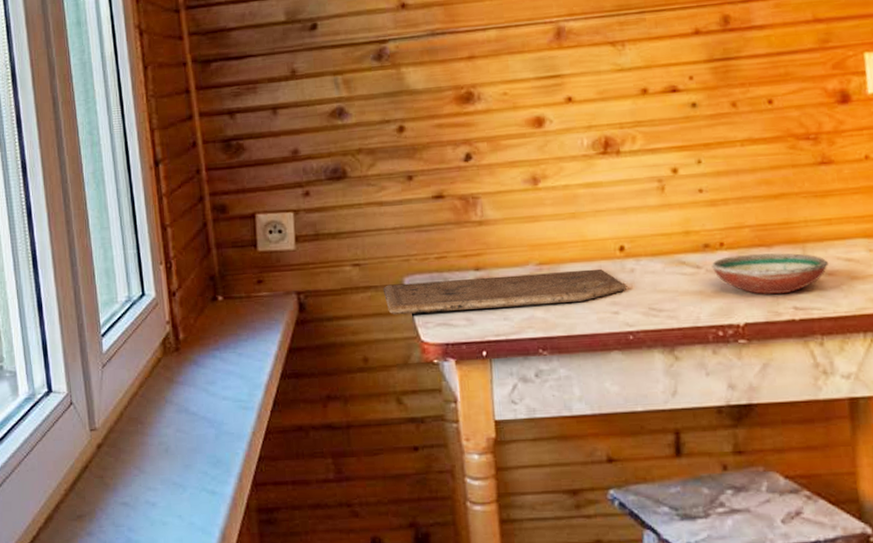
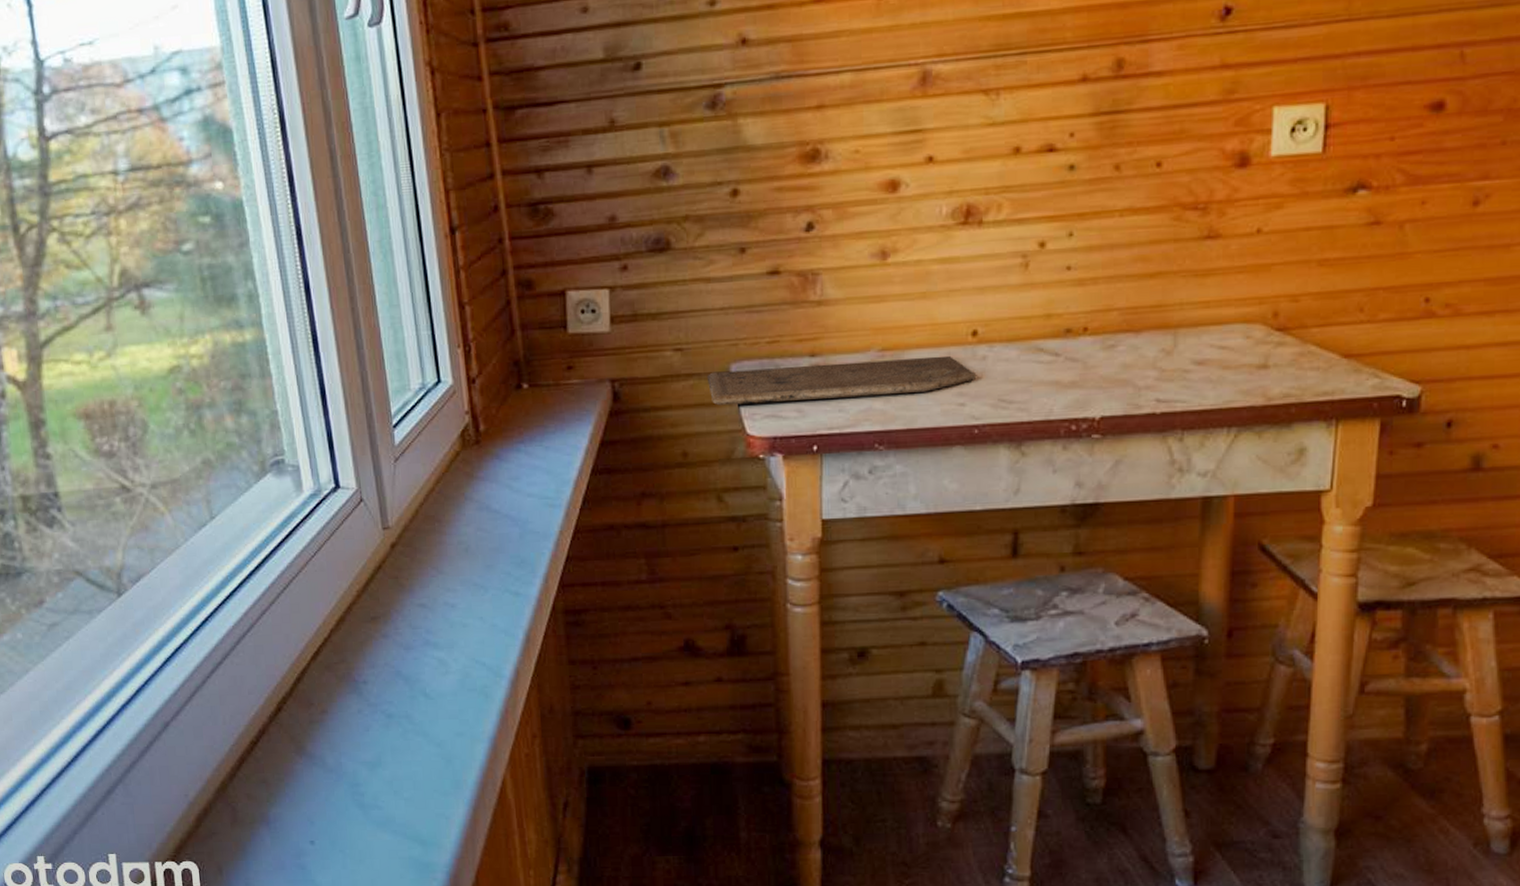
decorative bowl: present [711,253,828,295] -> none [1071,339,1200,386]

